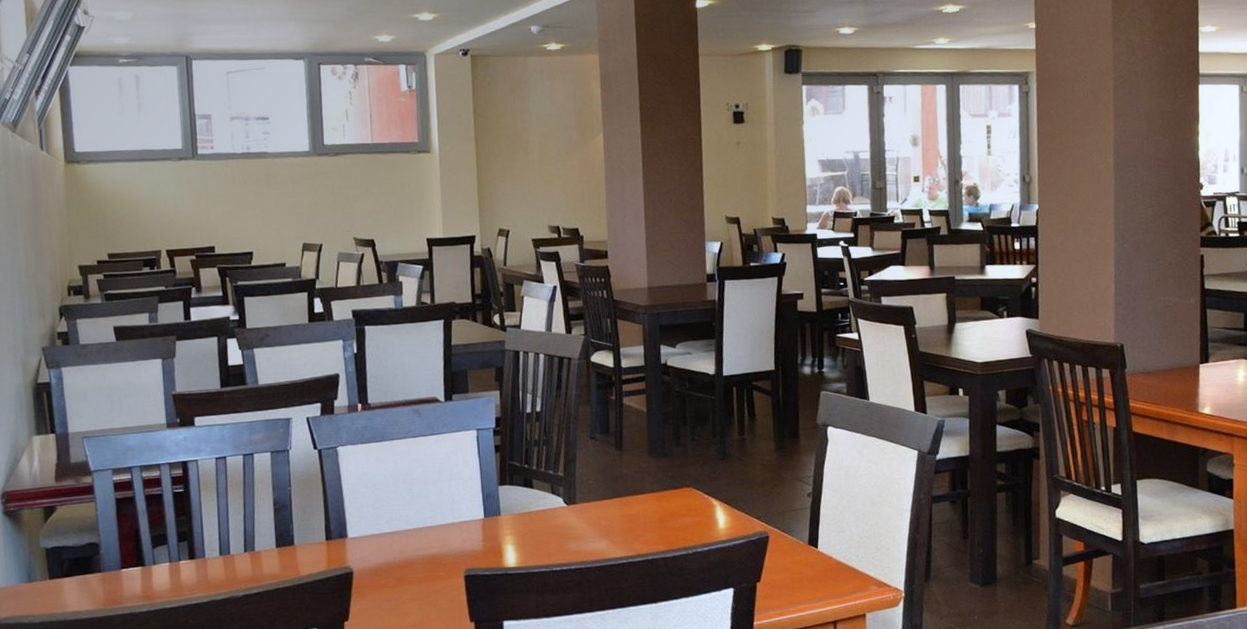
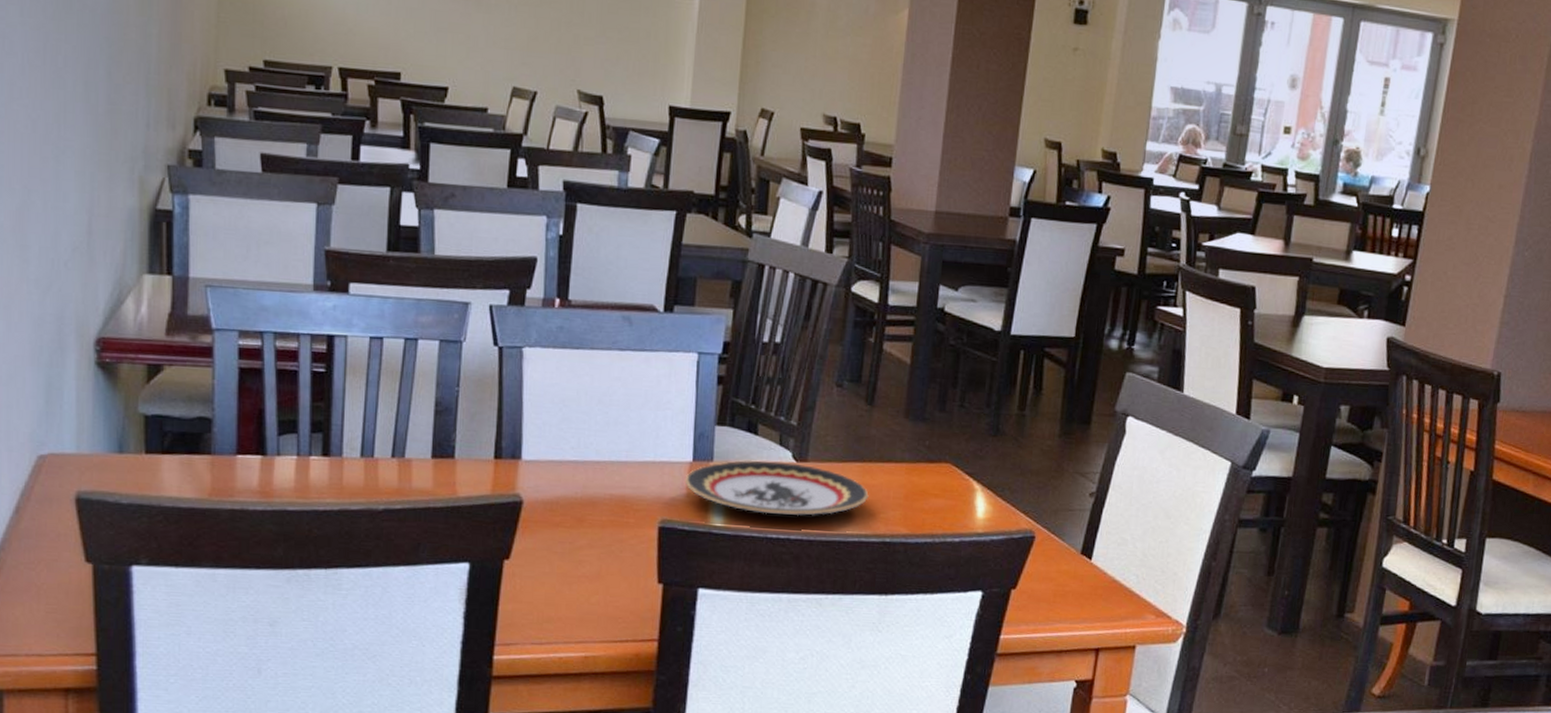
plate: none [480,507,630,552] -> present [684,460,869,516]

